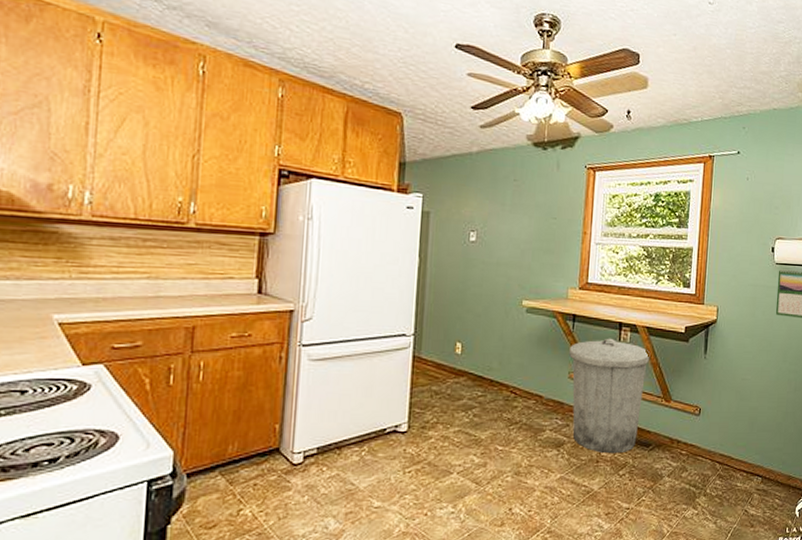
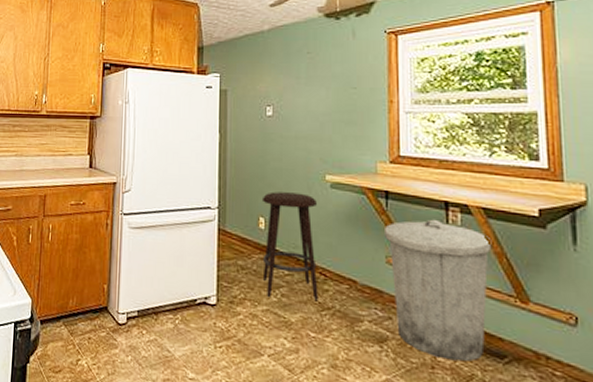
stool: none [456,317,513,419] -> present [261,191,318,302]

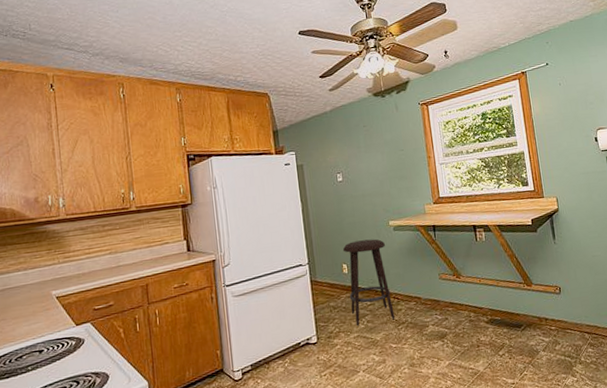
trash can: present [385,219,492,362] -> none [435,239,509,338]

